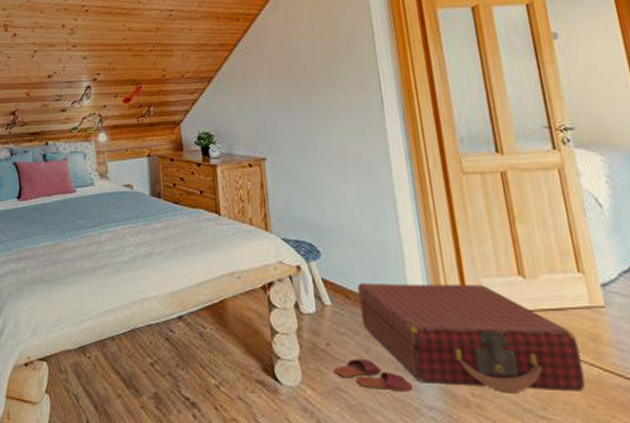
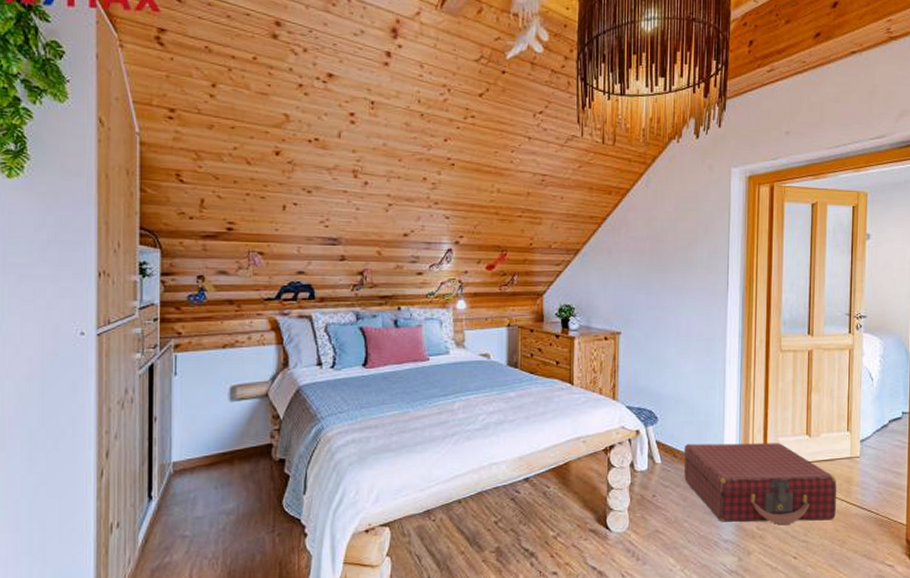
slippers: present [333,359,412,392] -> none [656,506,715,531]

